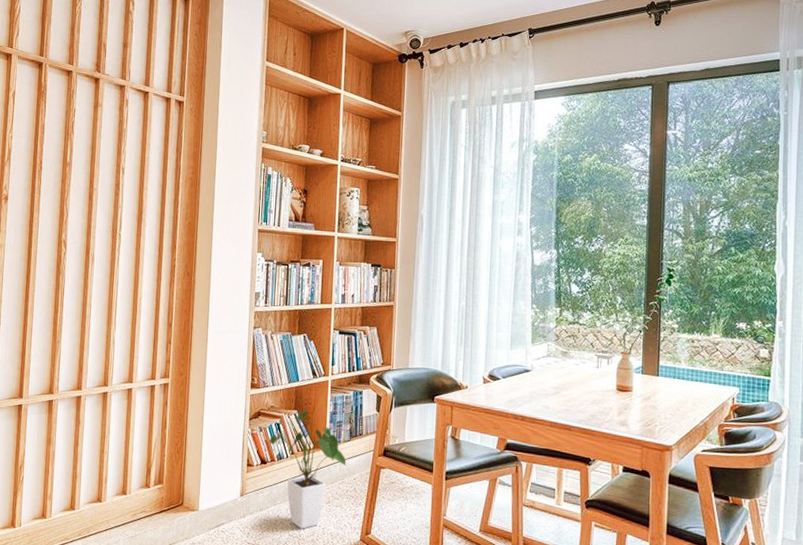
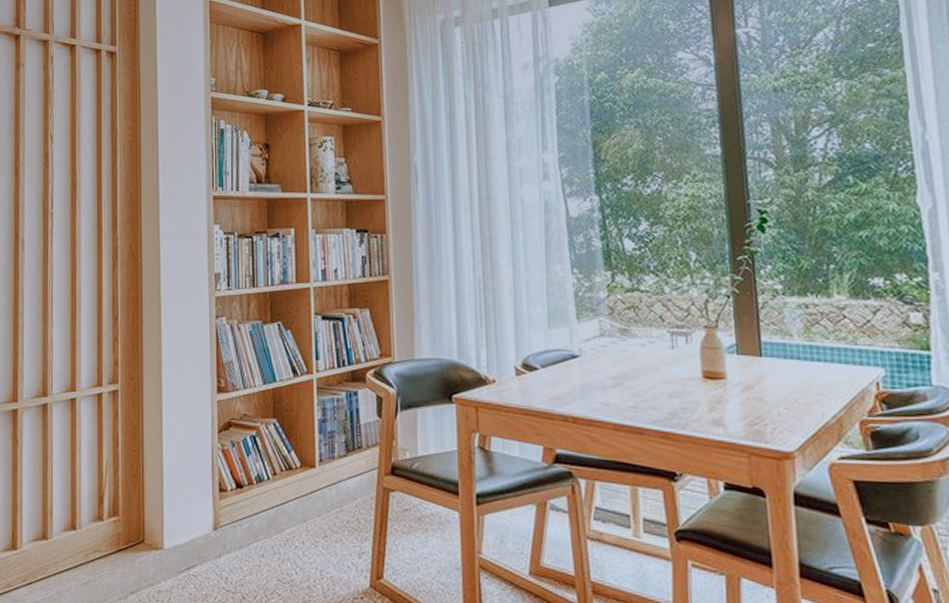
house plant: present [269,411,347,529] -> none [244,419,344,572]

